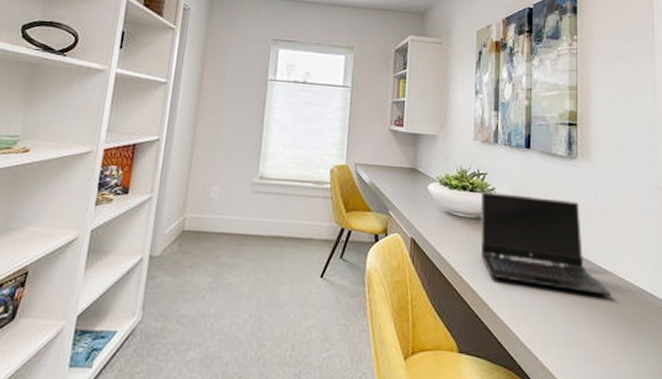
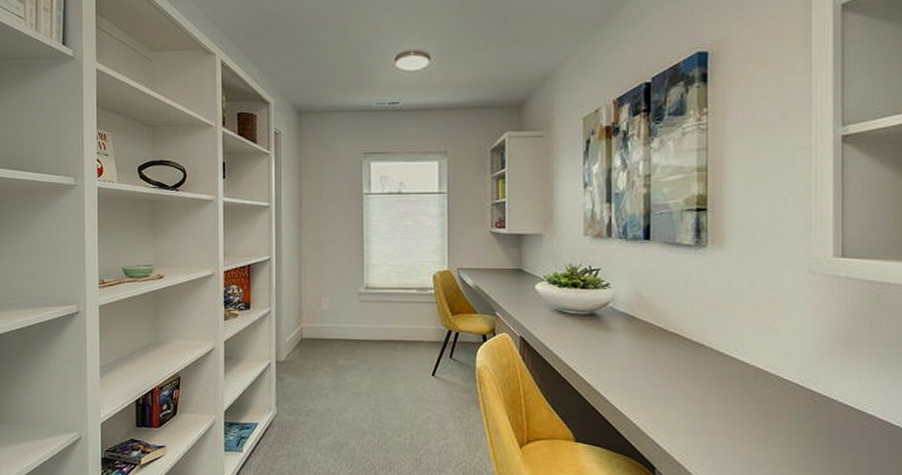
laptop computer: present [480,192,611,297] -> none [593,288,748,388]

